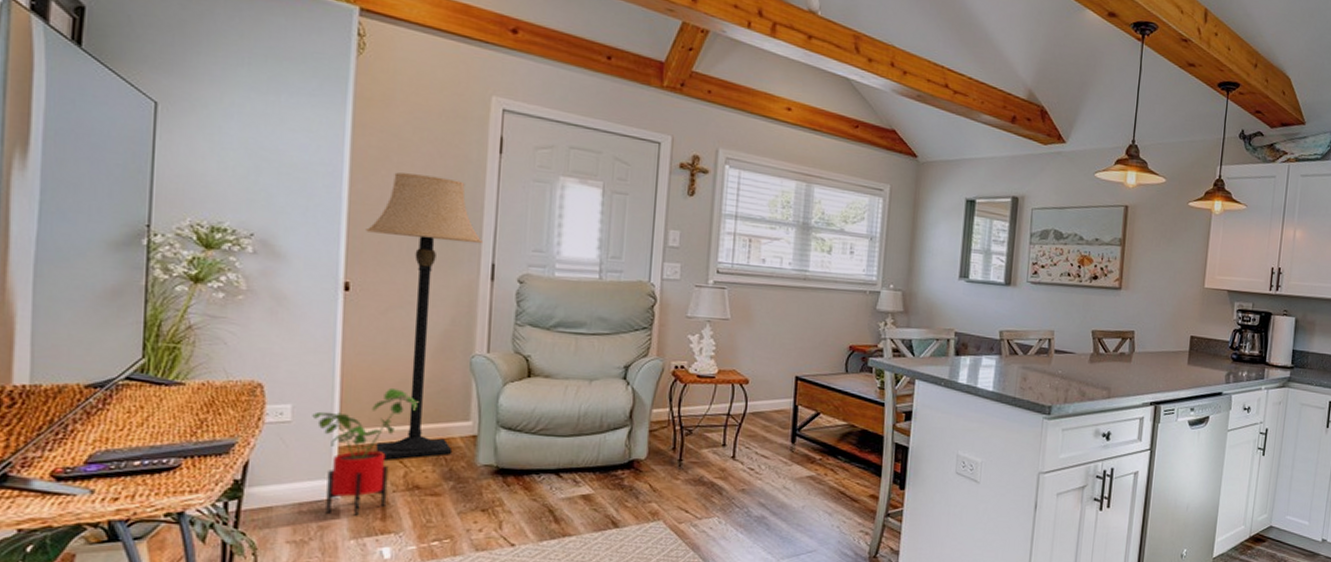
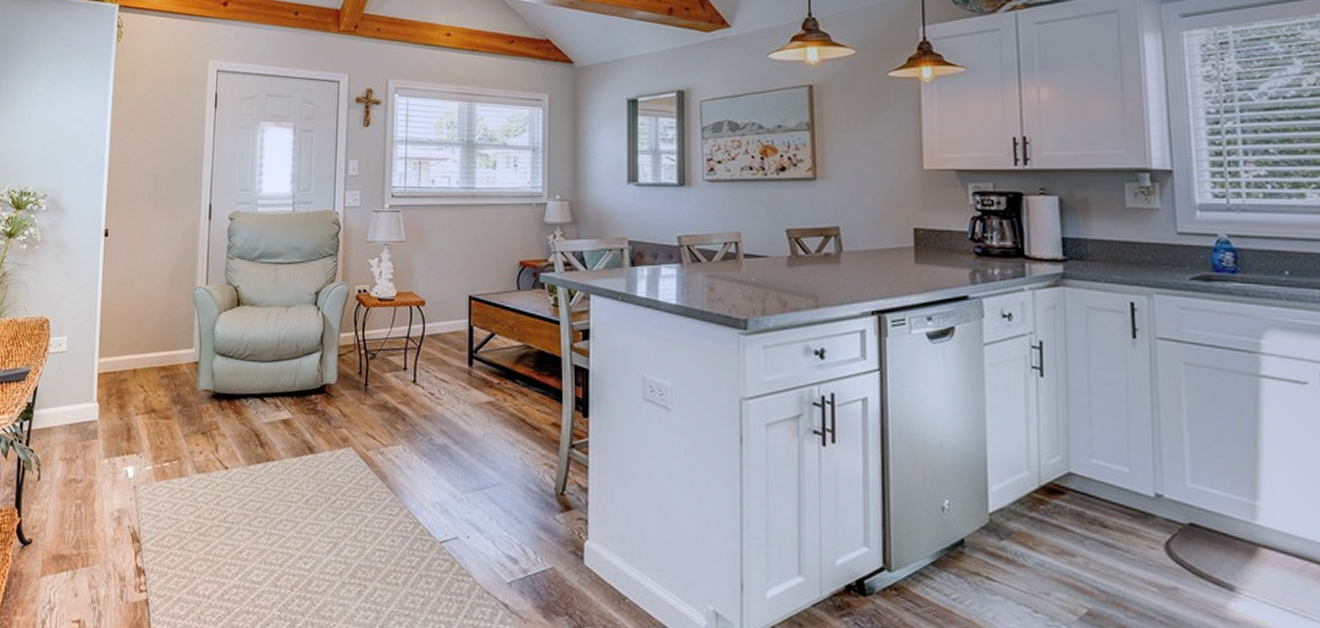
house plant: present [312,387,419,516] -> none [81,319,155,437]
lamp: present [366,172,482,460] -> none [120,133,202,385]

